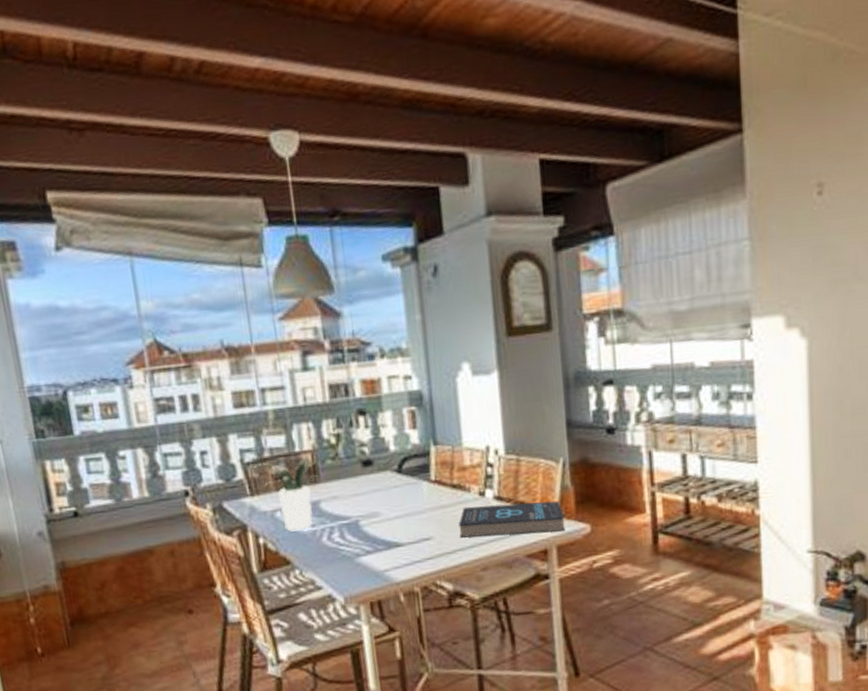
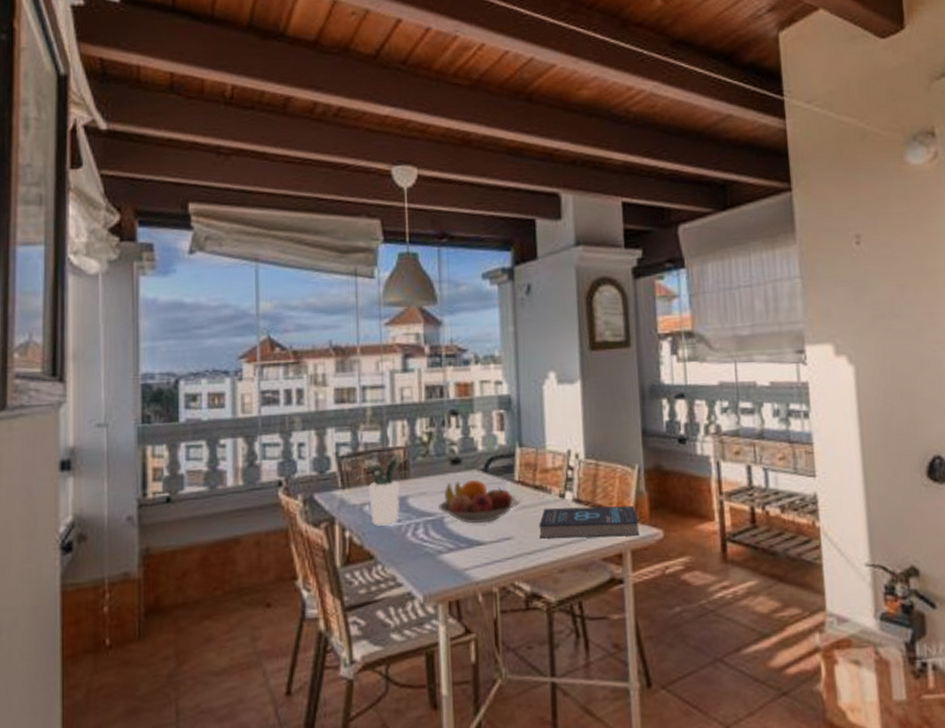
fruit bowl: none [353,481,439,526] -> present [439,480,521,523]

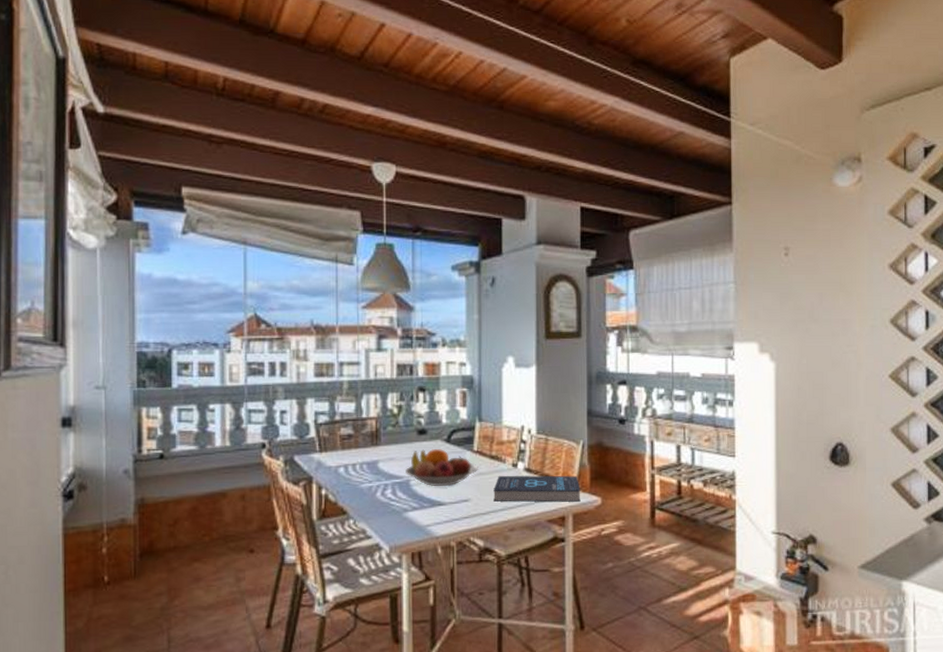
potted plant: present [341,453,417,526] -> none [319,423,388,486]

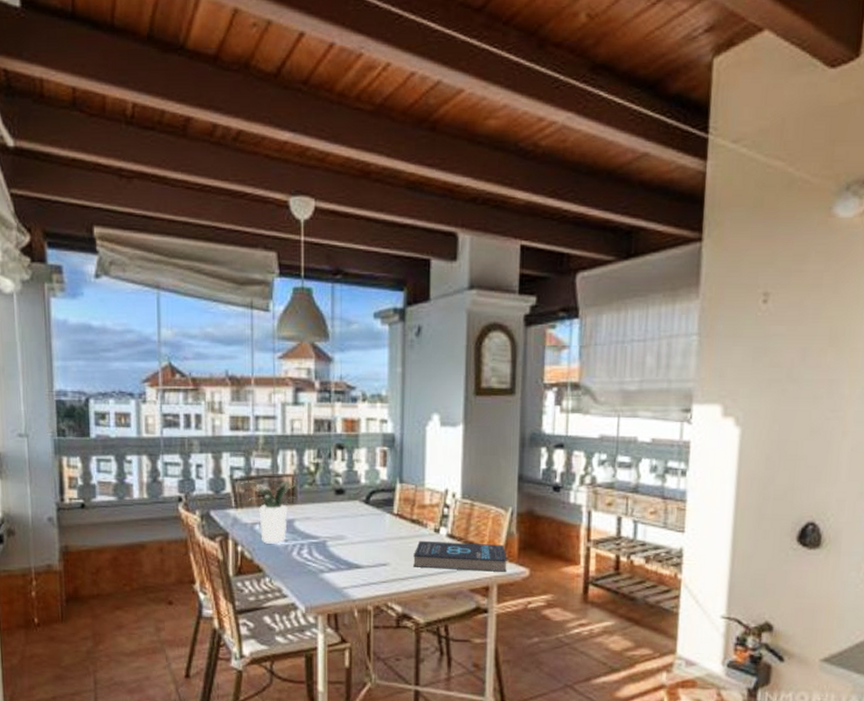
potted plant: none [319,423,388,486] -> present [235,480,304,544]
fruit bowl: present [406,449,478,486] -> none [322,510,398,548]

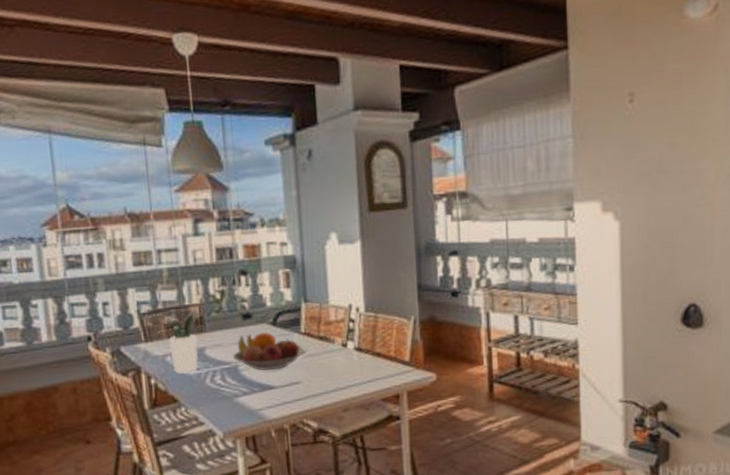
fruit bowl: none [322,510,398,548] -> present [233,332,307,370]
book: present [413,540,507,572] -> none [324,352,415,383]

